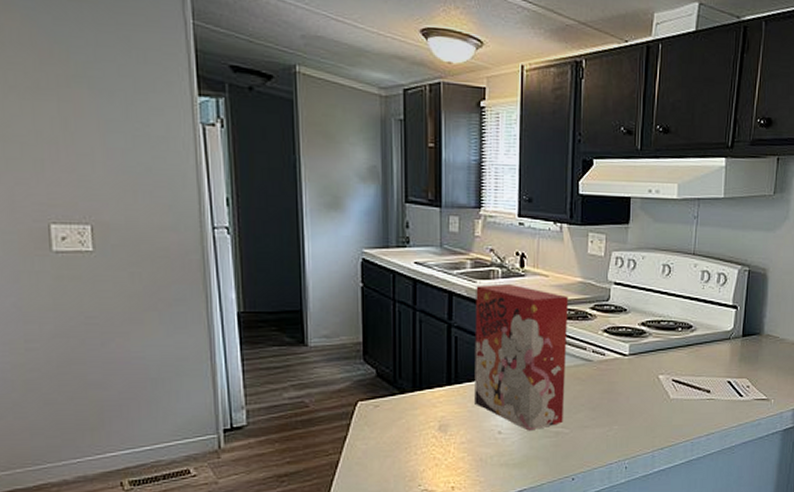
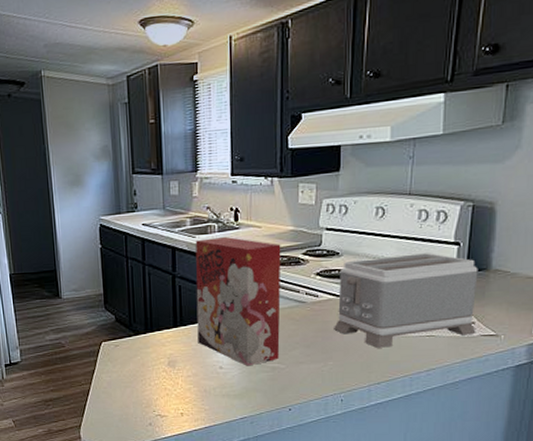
toaster: none [618,315,753,411] -> present [332,253,478,348]

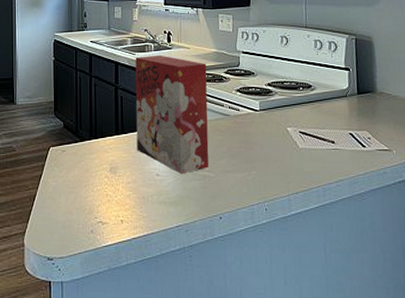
toaster: present [332,253,478,348] -> none [253,76,373,159]

